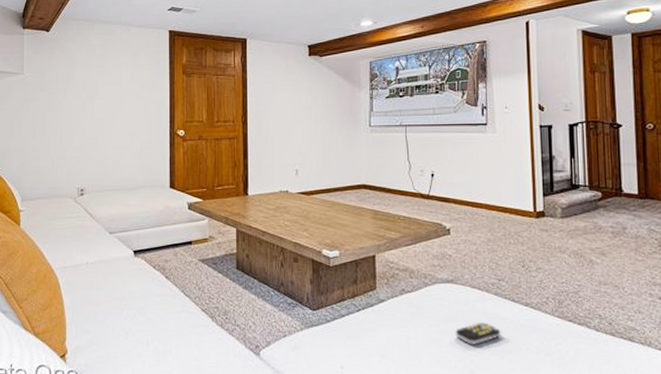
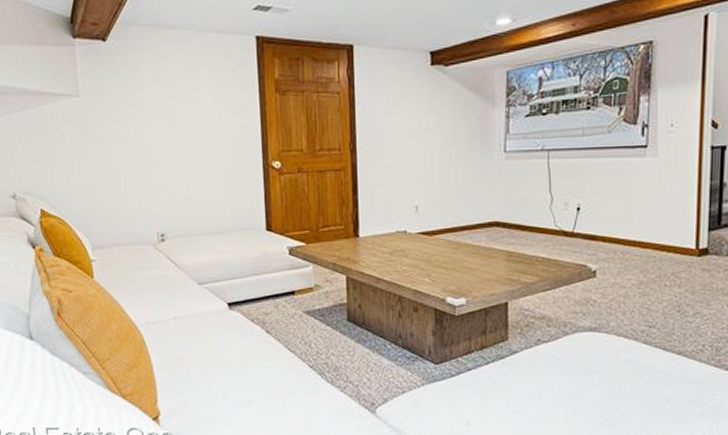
remote control: present [455,322,501,346] -> none [596,372,648,398]

